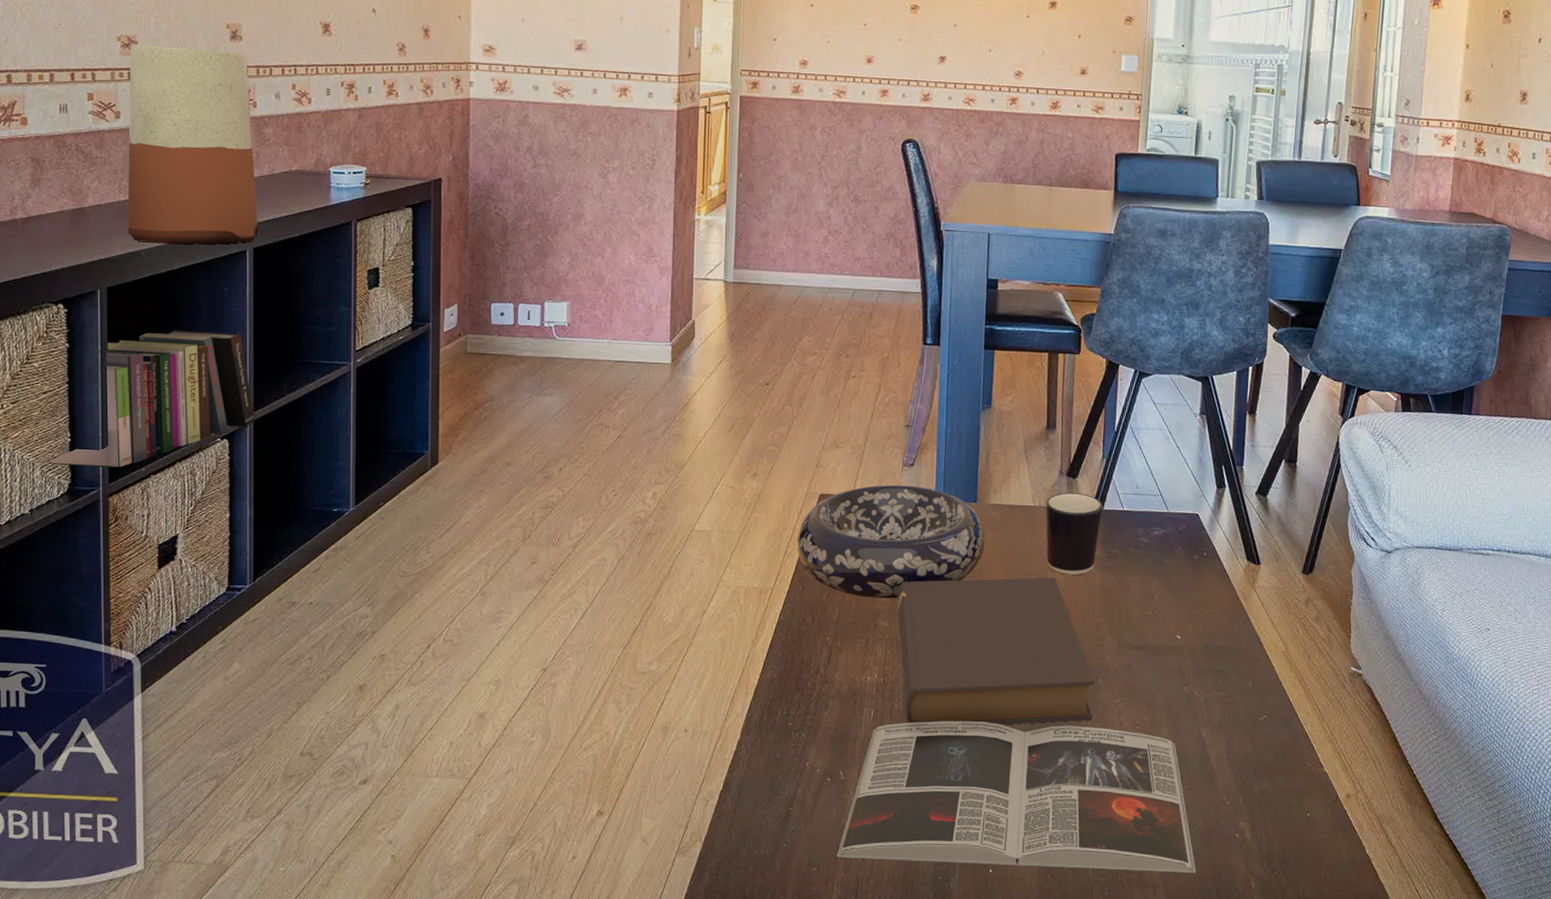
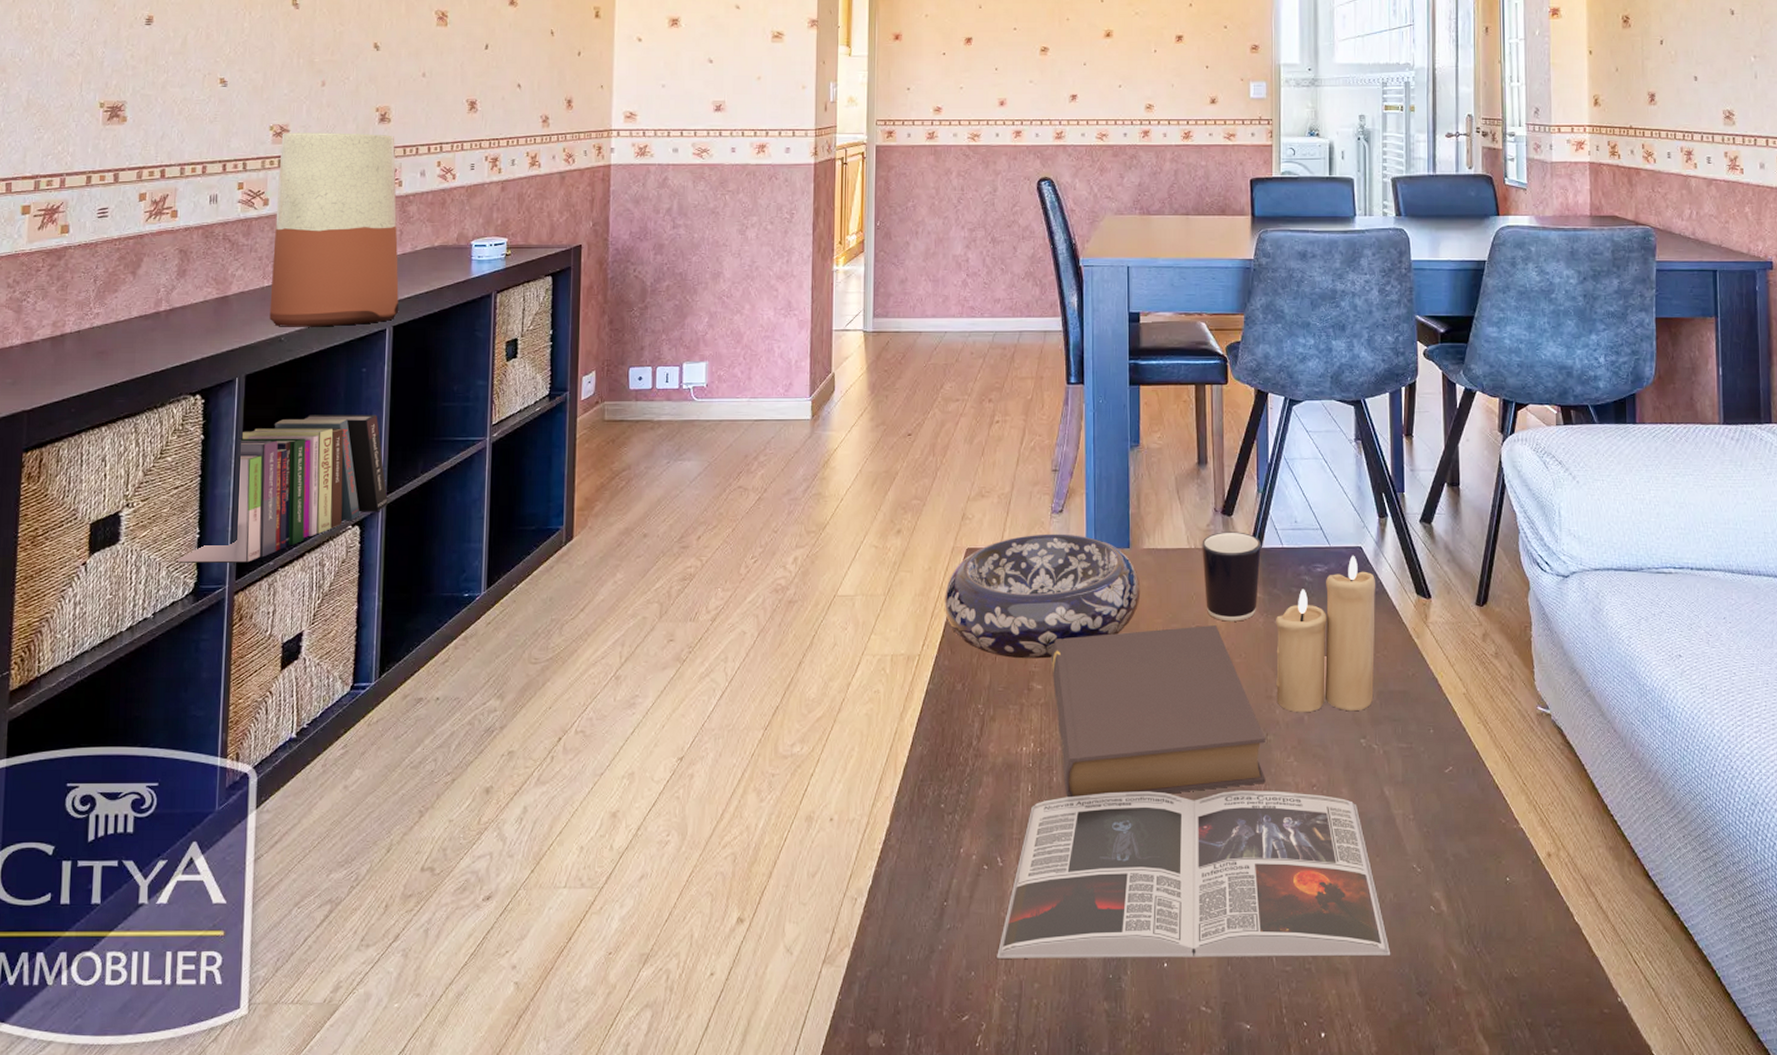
candle: none [1107,521,1210,662] -> present [1275,555,1376,713]

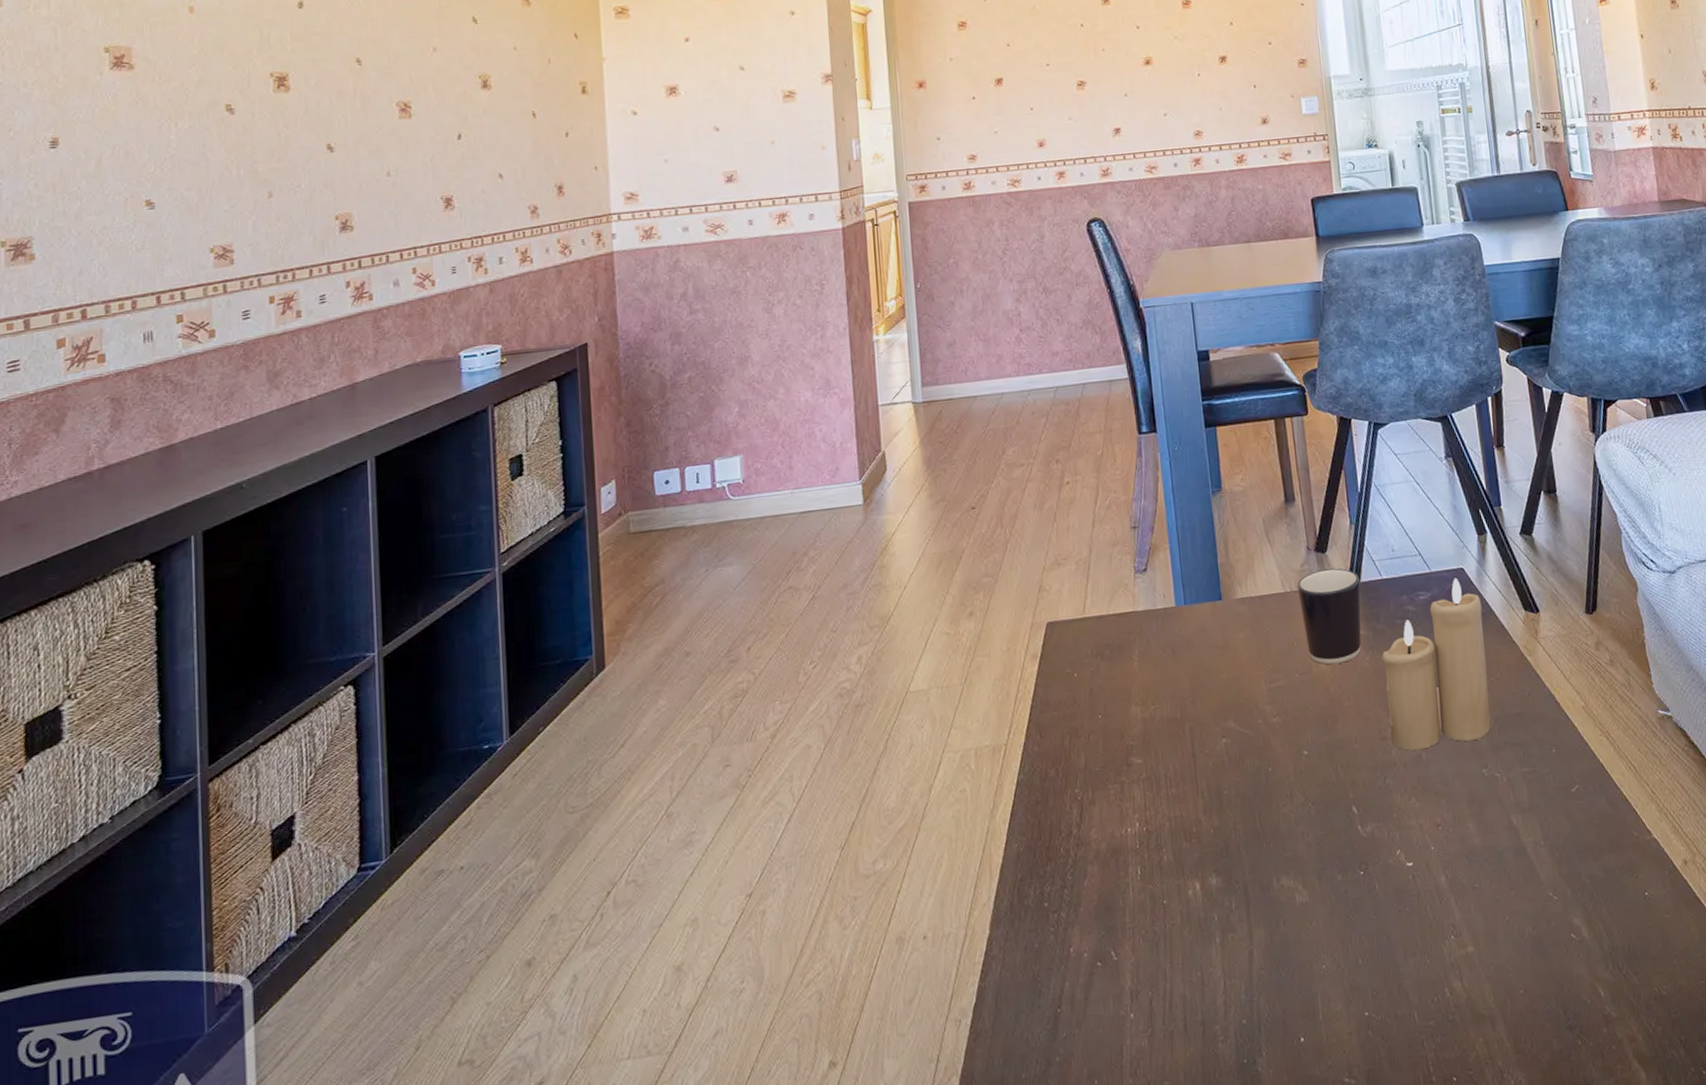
books: present [176,414,388,563] -> none [134,557,385,756]
vase: present [269,133,399,327] -> none [224,244,381,472]
decorative bowl: present [944,533,1141,659] -> none [1026,593,1238,734]
magazine: present [997,791,1391,959] -> none [1120,833,1536,1062]
book: present [1051,625,1266,798] -> none [1148,670,1389,876]

